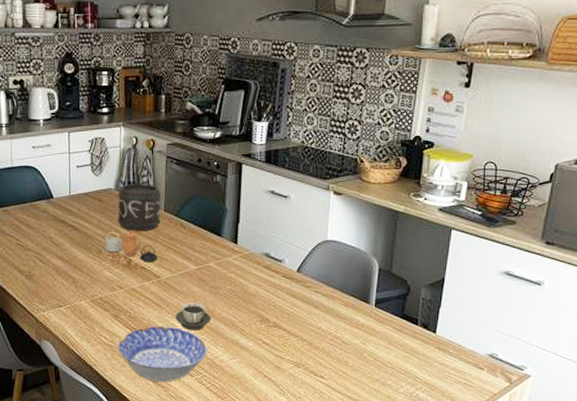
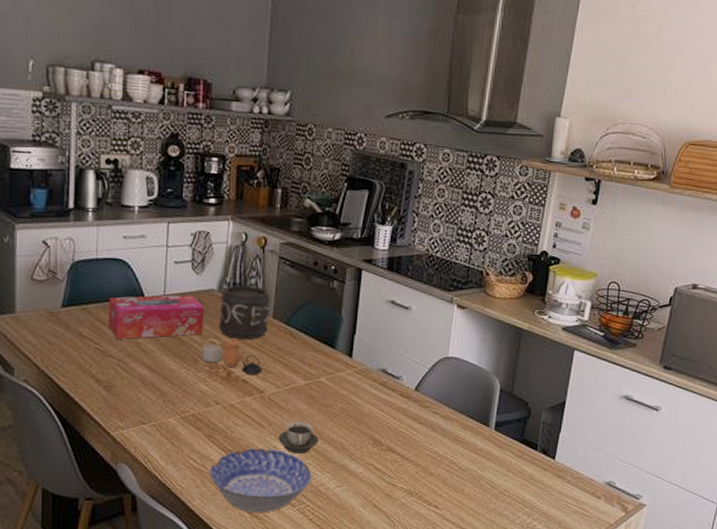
tissue box: none [24,195,105,235] -> present [109,295,205,339]

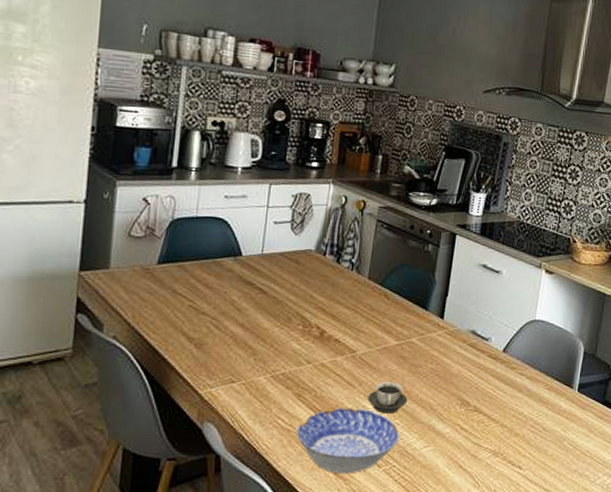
tissue box: present [109,295,205,339] -> none [204,254,302,297]
teapot: present [201,337,262,375] -> none [295,297,355,335]
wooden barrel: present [219,284,270,340] -> none [314,245,366,300]

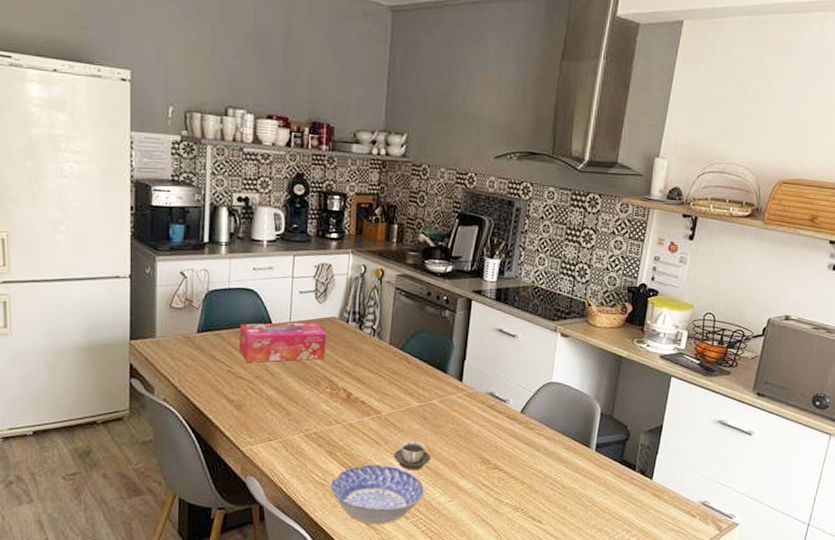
tissue box: none [204,254,302,297] -> present [239,322,327,363]

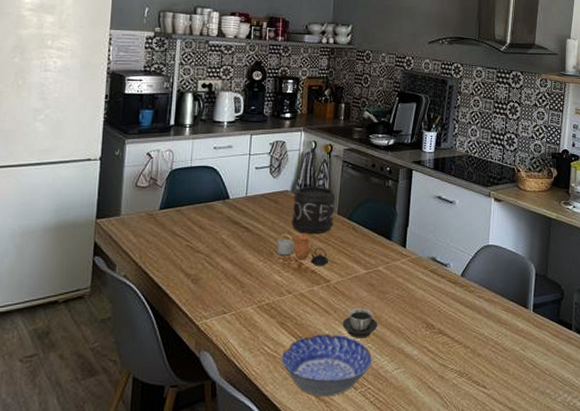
tissue box: present [239,322,327,363] -> none [198,196,280,236]
teapot: none [323,362,379,397] -> present [276,232,329,266]
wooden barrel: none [339,313,387,365] -> present [292,185,335,235]

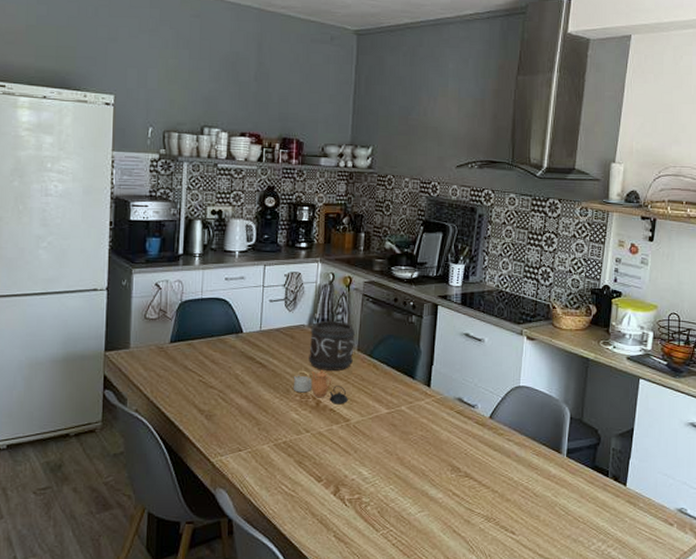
bowl: present [281,334,373,397] -> none [299,474,395,538]
cup: present [342,308,378,338] -> none [363,449,401,480]

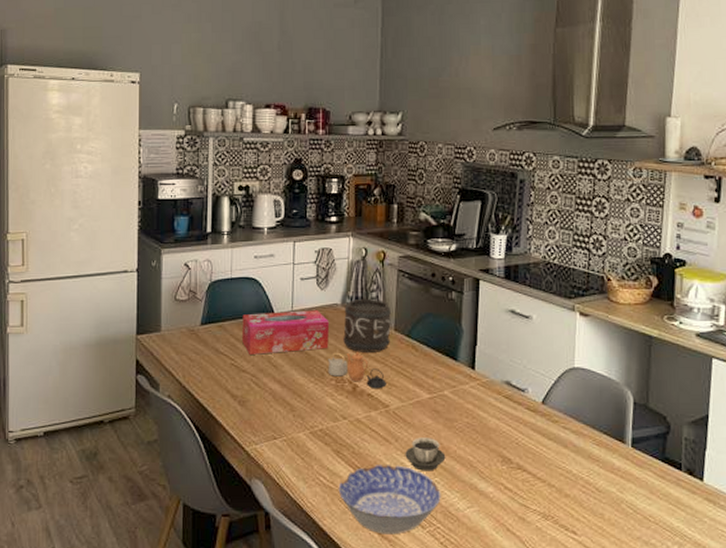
tissue box: none [211,330,296,372] -> present [242,310,330,355]
bowl: none [299,474,395,538] -> present [338,465,441,535]
cup: none [363,449,401,480] -> present [405,438,446,471]

